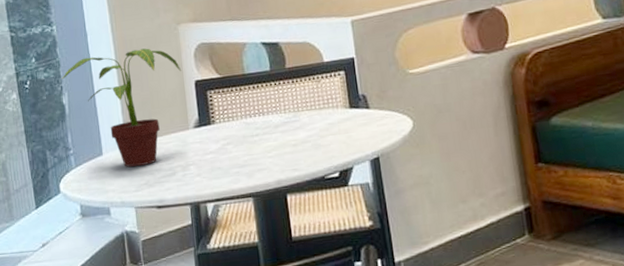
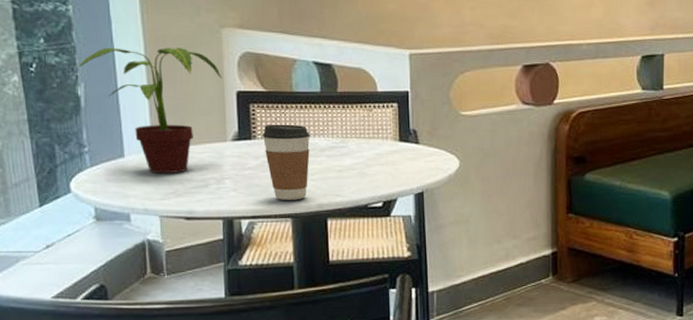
coffee cup: none [220,105,266,180] -> present [262,124,310,200]

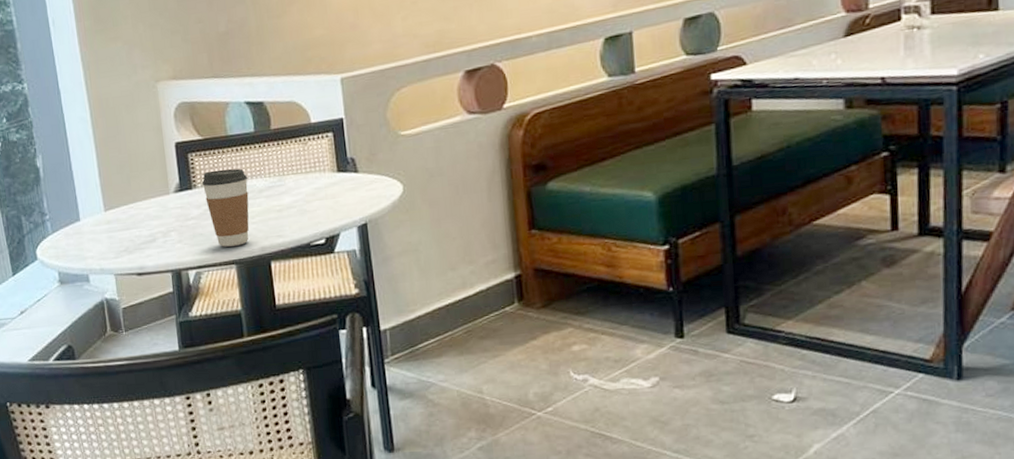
potted plant: present [77,47,223,173] -> none [34,107,161,233]

